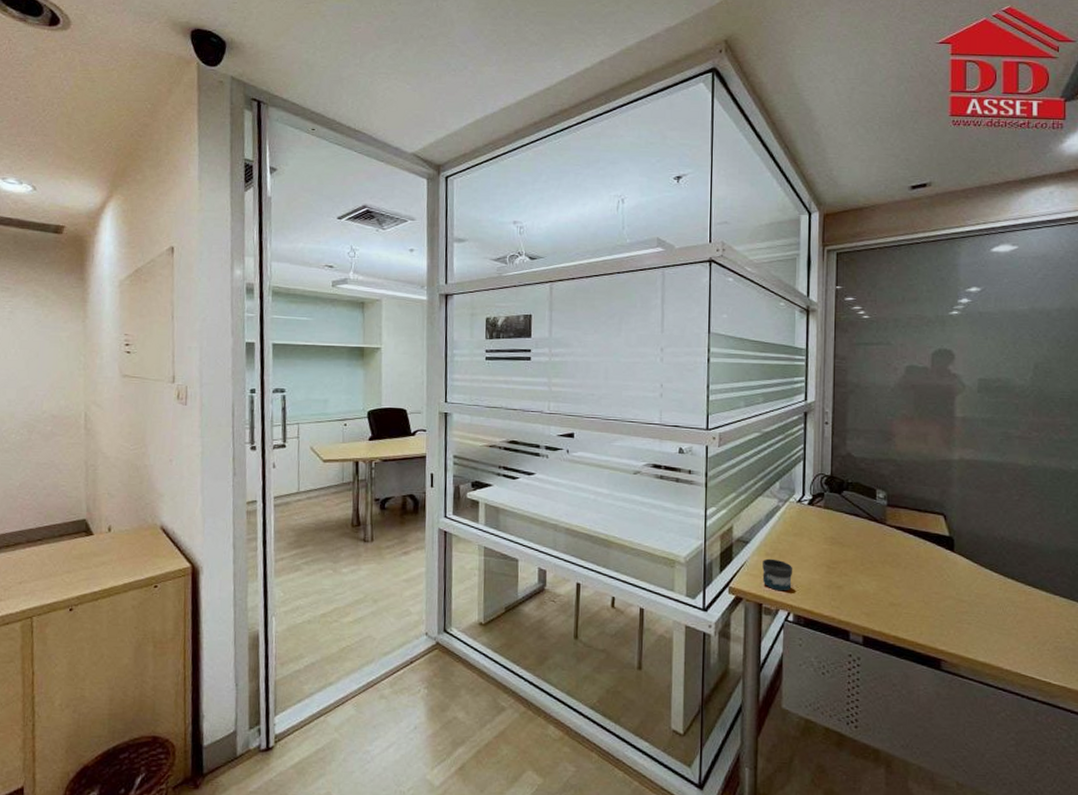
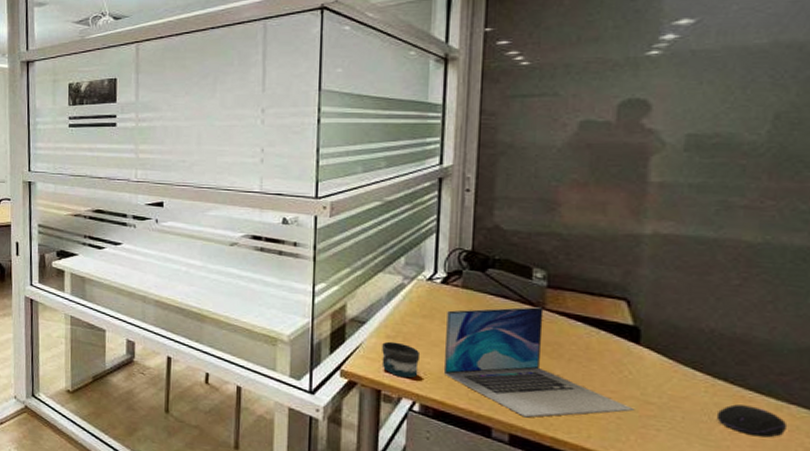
laptop: none [811,523,953,620] -> present [443,307,635,418]
computer mouse: none [1008,598,1054,624] -> present [716,404,788,438]

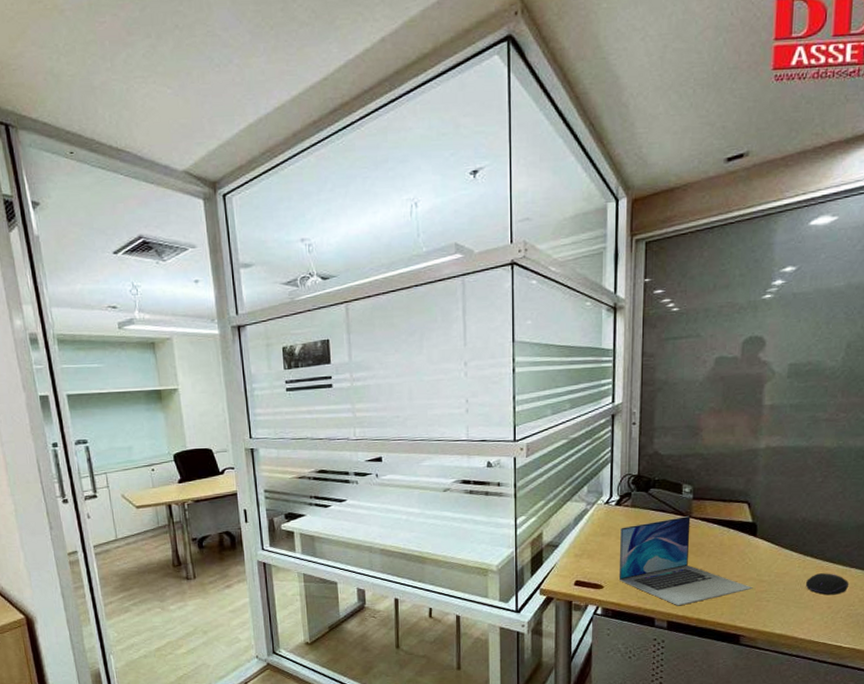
mug: present [382,341,421,378] -> none [572,559,601,588]

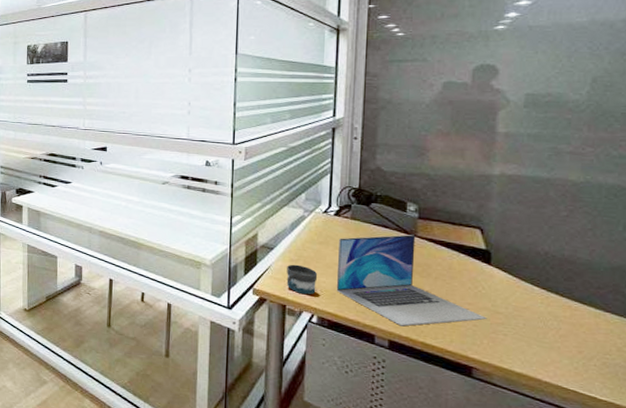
mug: none [572,559,601,588] -> present [286,264,318,295]
computer mouse: present [805,573,849,595] -> none [549,313,604,340]

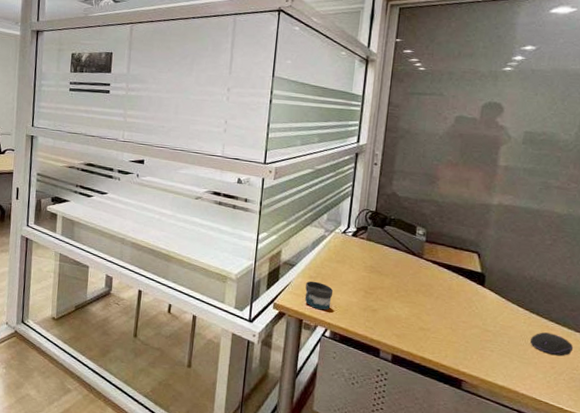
laptop: present [336,234,488,327] -> none [349,256,478,342]
computer mouse: none [549,313,604,340] -> present [530,332,574,356]

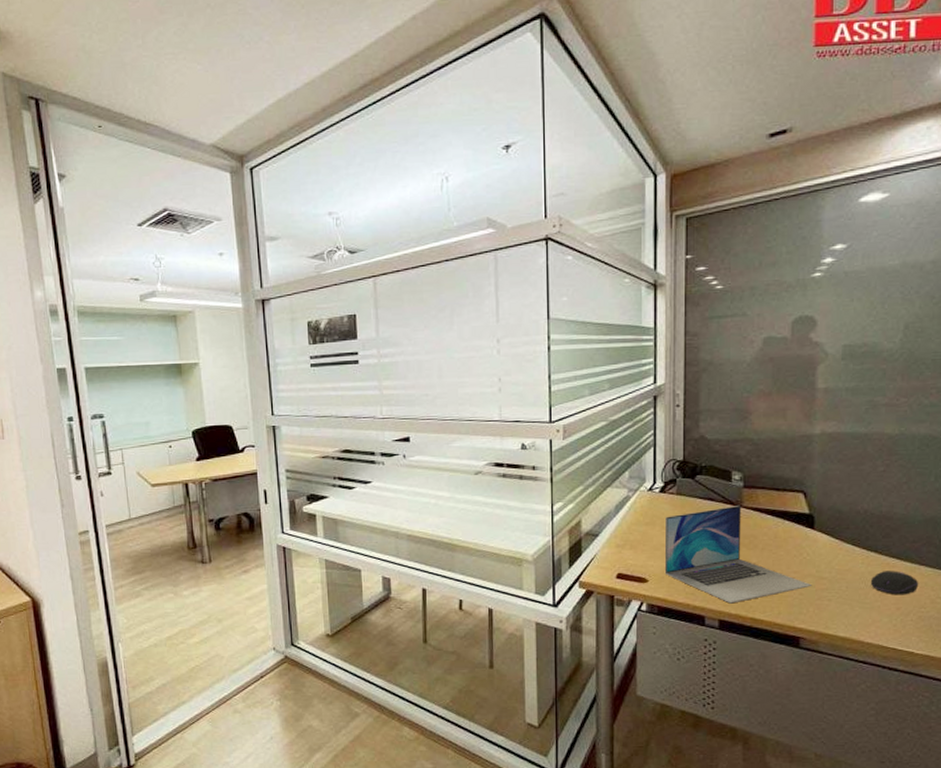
mug: present [305,281,334,310] -> none [613,550,645,582]
laptop: none [349,256,478,342] -> present [664,506,813,604]

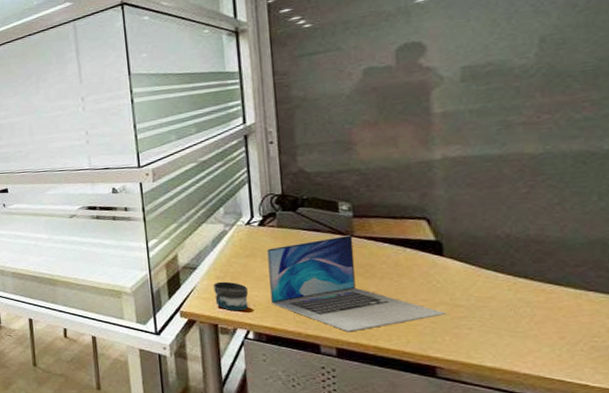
mug: none [613,550,645,582] -> present [214,281,249,312]
computer mouse: present [870,571,919,595] -> none [521,297,588,323]

